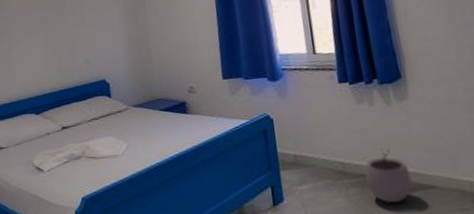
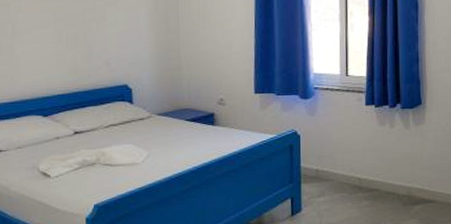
plant pot: present [364,149,412,204] -> none [377,167,416,215]

